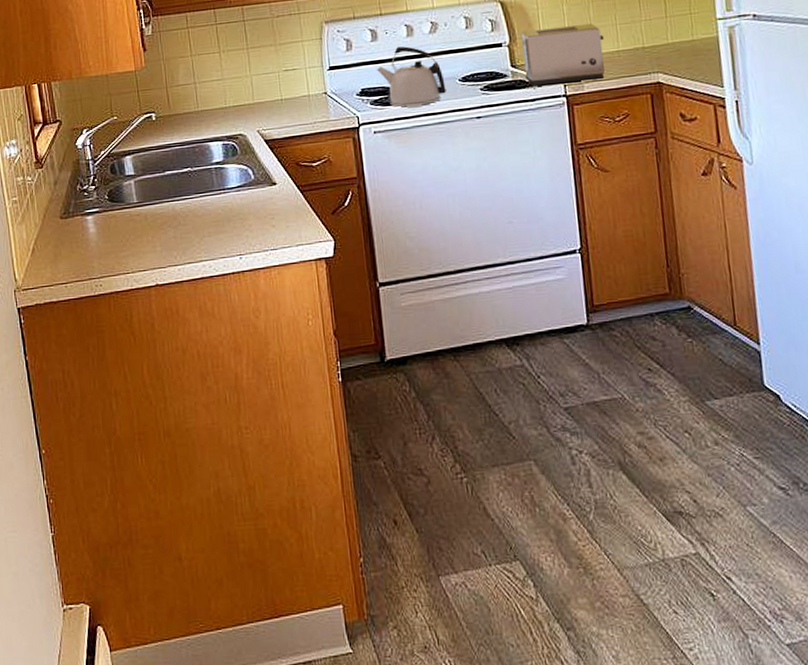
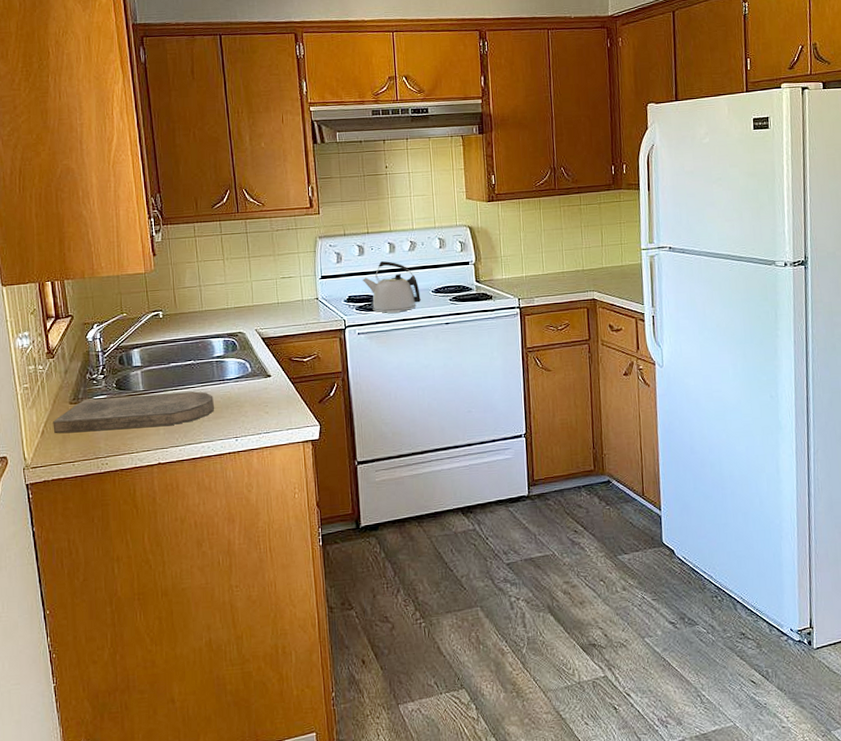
cutting board: none [43,202,215,252] -> present [53,391,214,434]
toaster: present [520,24,605,87] -> none [485,249,553,299]

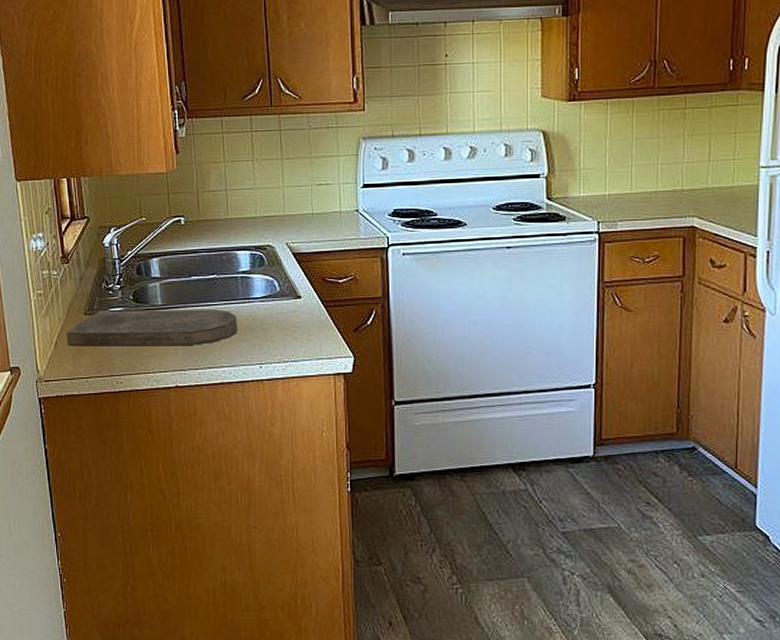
kettle: present [362,260,422,314] -> none [410,168,480,233]

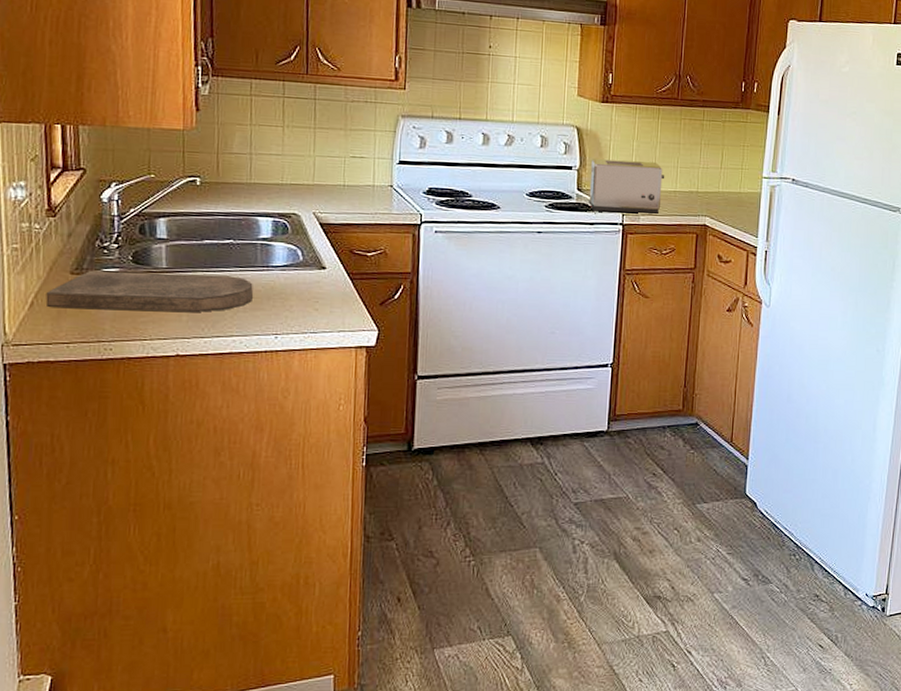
toaster: none [560,162,644,221] -> present [588,159,665,215]

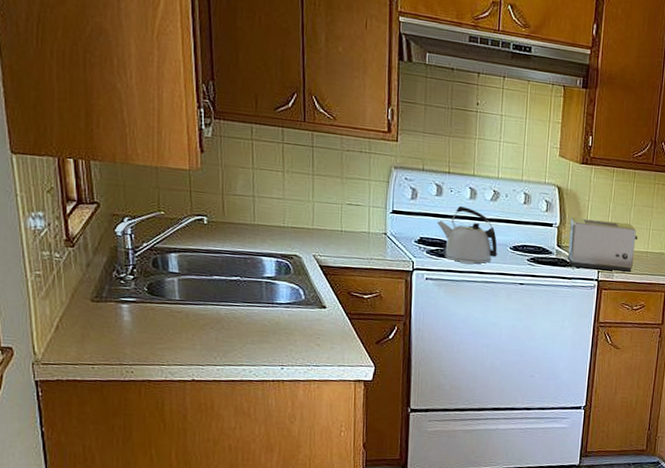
cutting board: present [45,270,253,312] -> none [70,298,260,342]
kettle: none [446,152,514,214] -> present [436,205,498,265]

